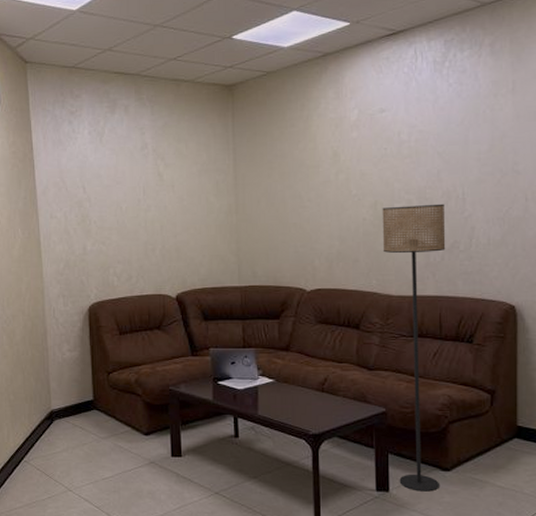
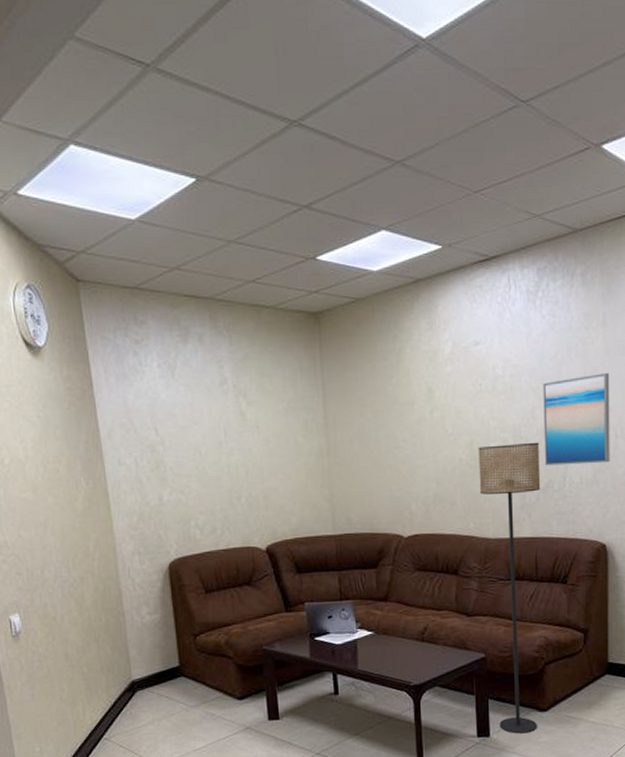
wall art: none [449,138,520,227] -> present [543,373,610,466]

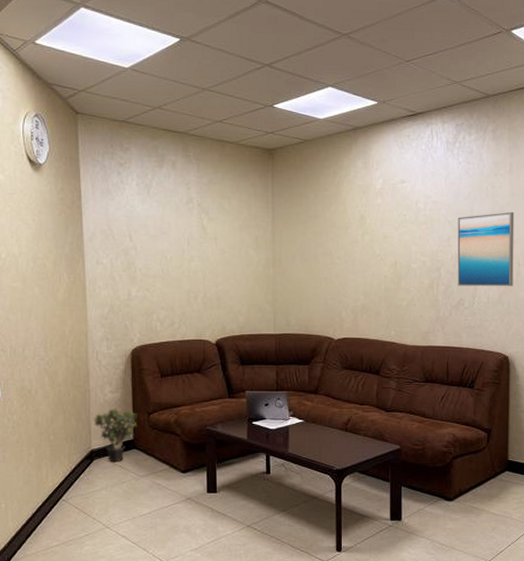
potted plant: none [131,632,183,693] -> present [93,408,137,463]
floor lamp: present [478,442,541,734] -> none [401,266,454,520]

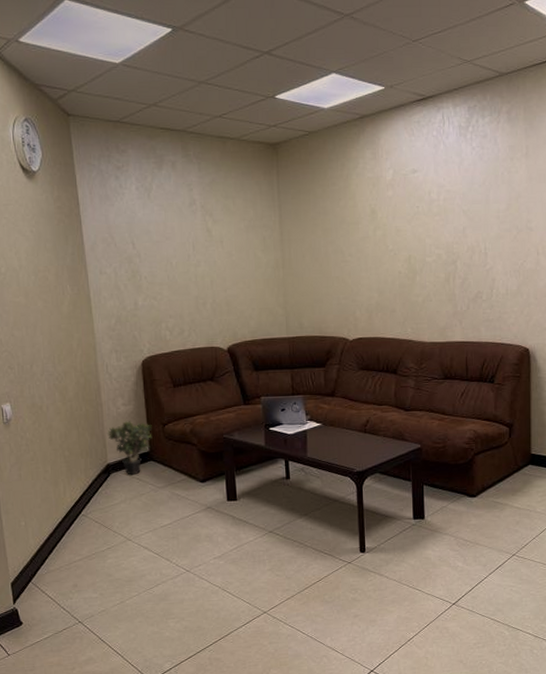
wall art: present [457,212,514,287] -> none [473,198,533,279]

